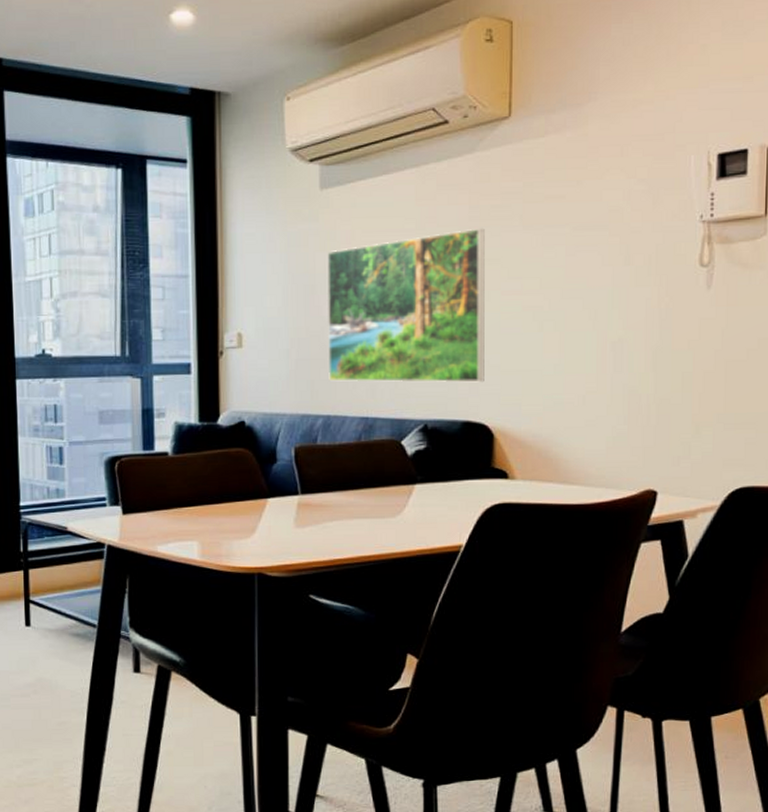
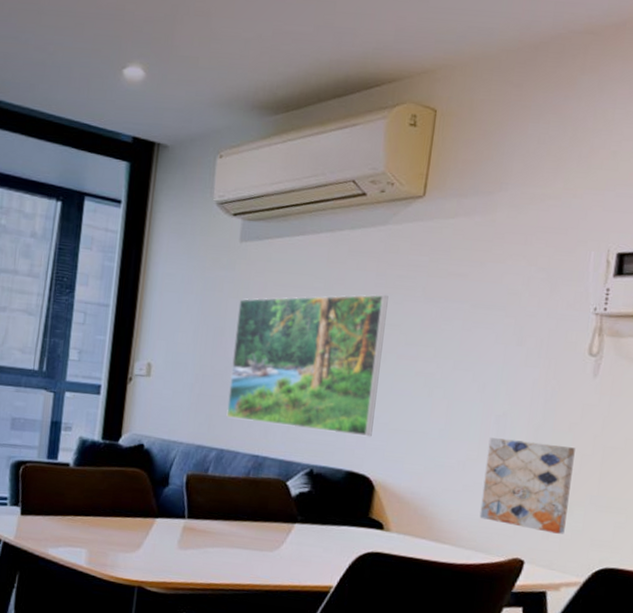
wall art: none [606,365,697,459] -> present [479,437,575,534]

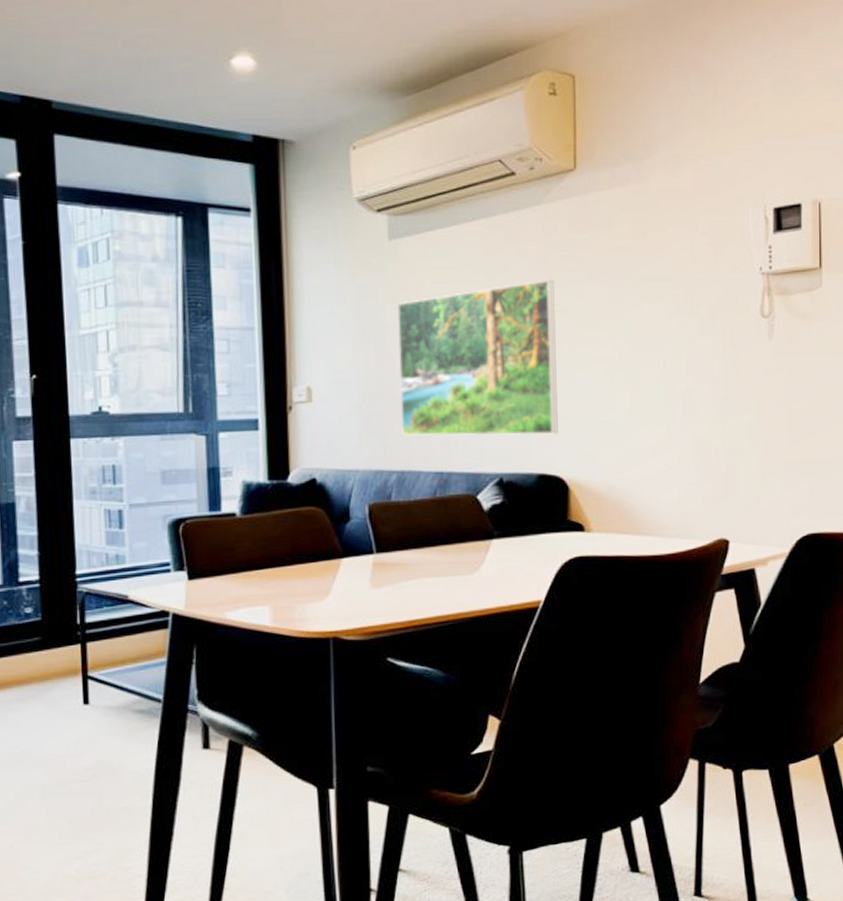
wall art: present [479,437,575,534] -> none [677,414,764,507]

